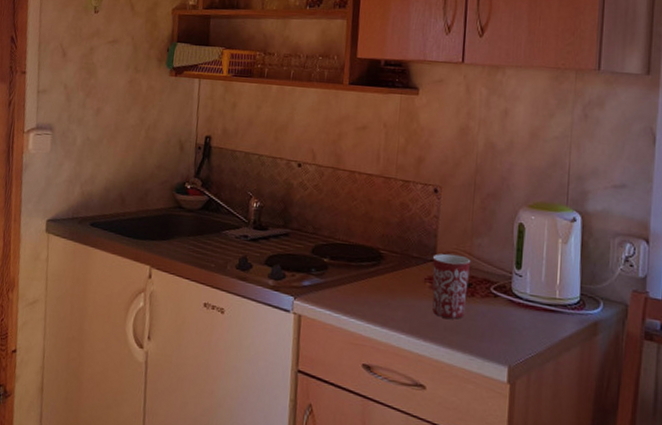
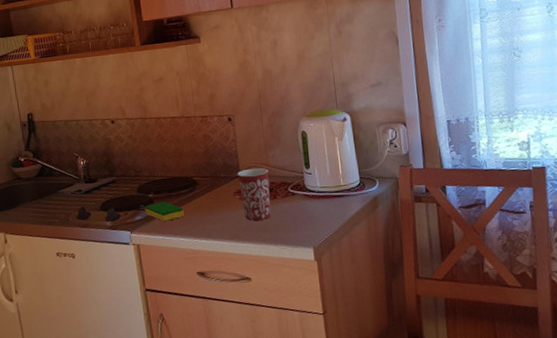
dish sponge: none [315,270,361,295] -> present [144,201,184,221]

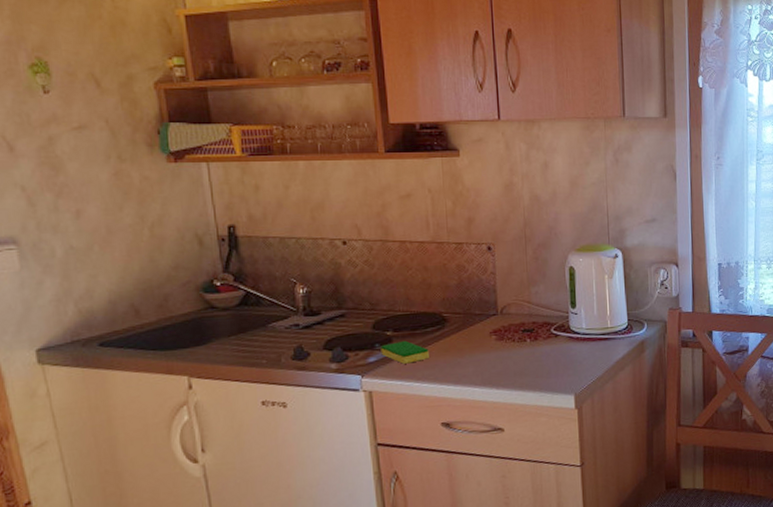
mug: present [237,167,271,221] -> none [494,305,531,365]

